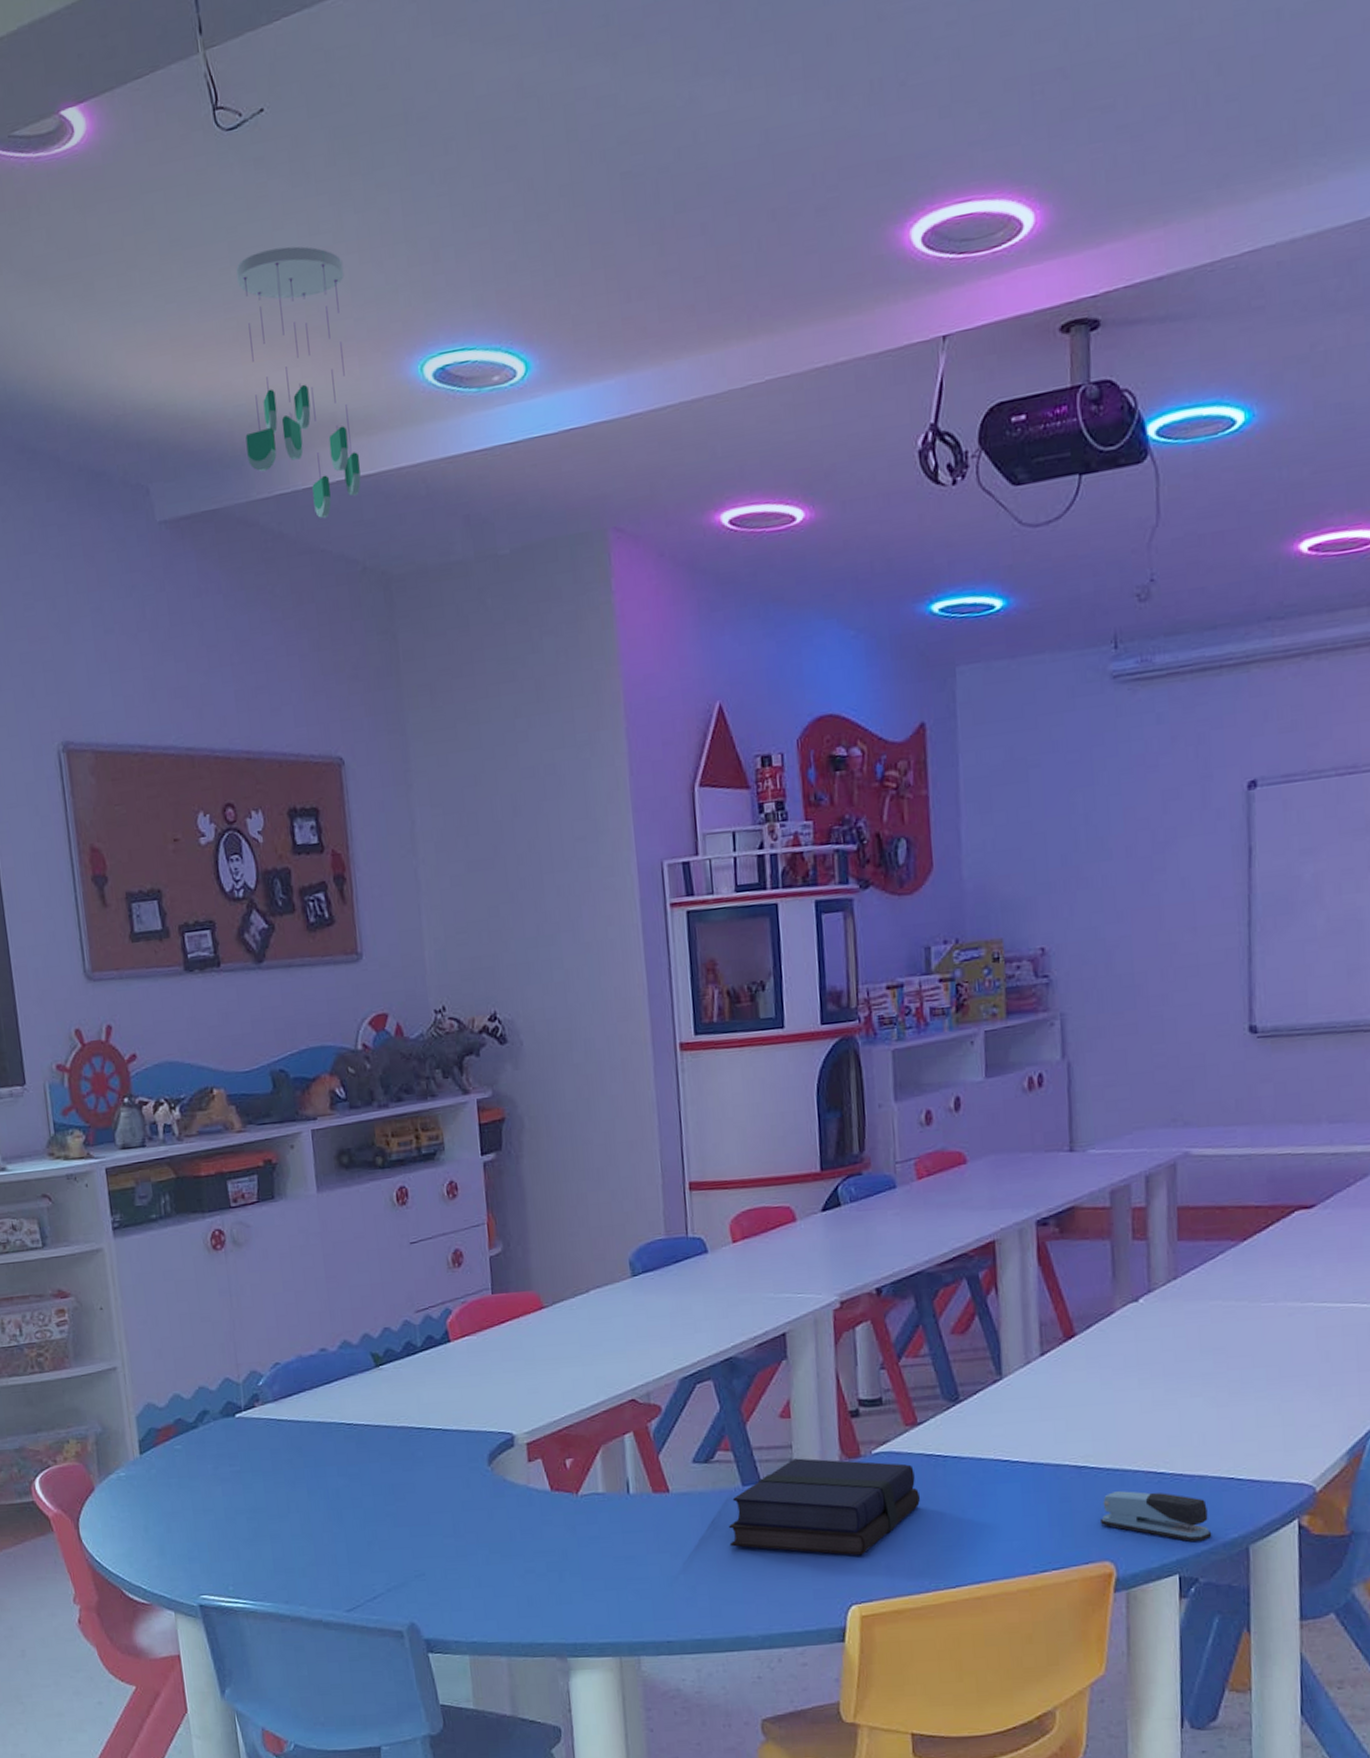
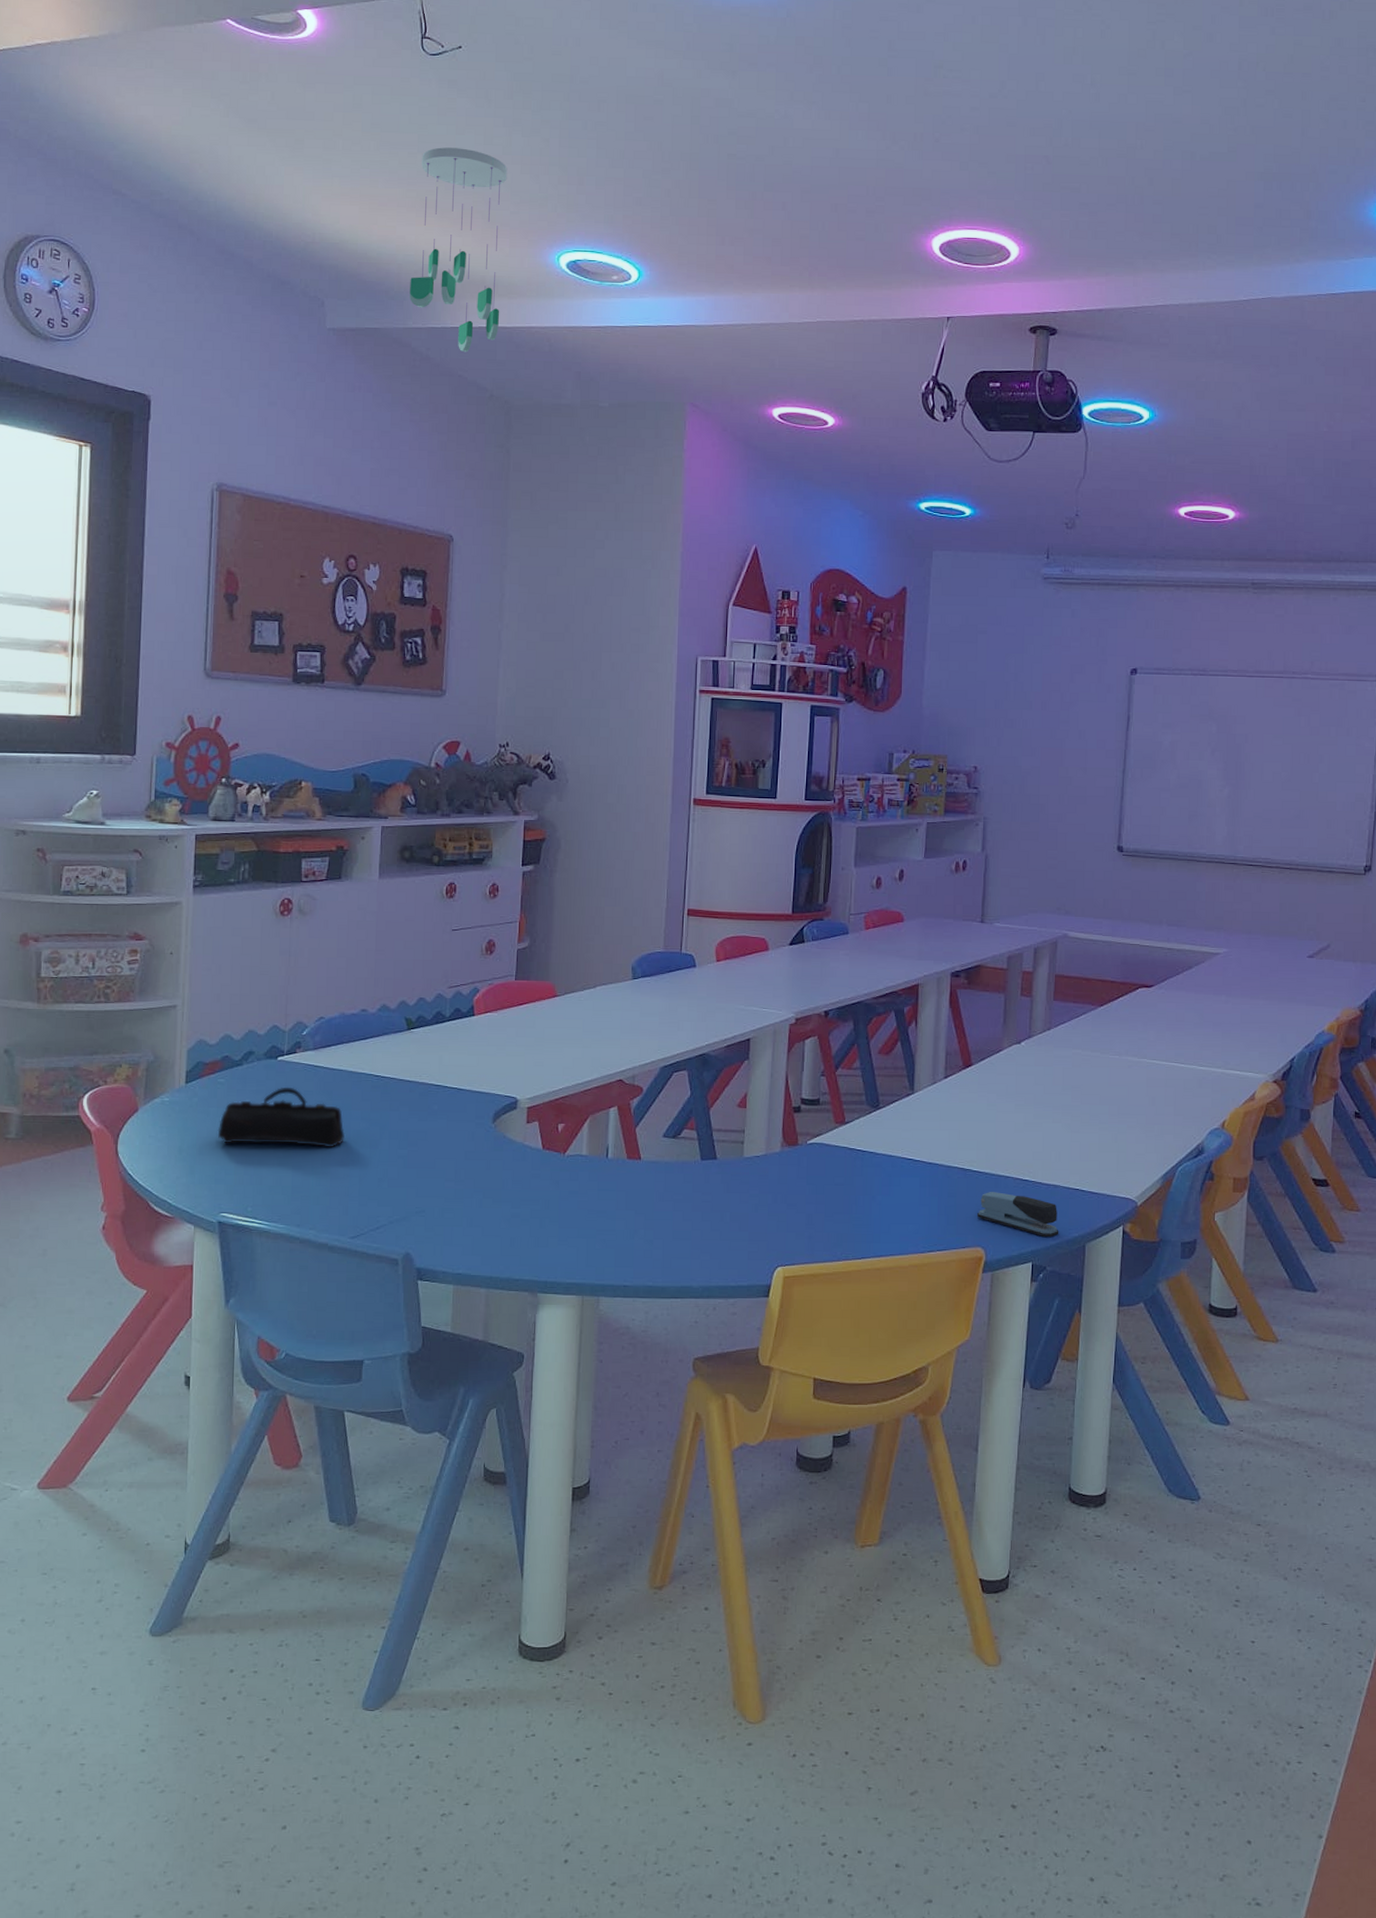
pencil case: none [182,1447,323,1518] -> present [217,1087,345,1147]
book: present [729,1458,921,1556] -> none [685,1141,842,1226]

